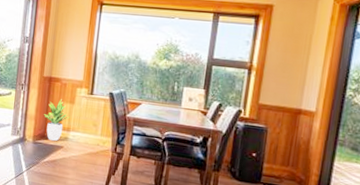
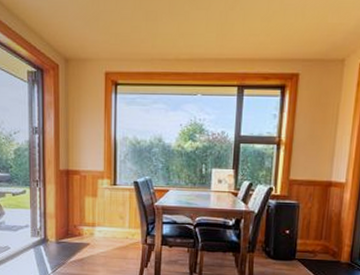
potted plant: present [44,99,70,141] -> none [65,193,94,239]

